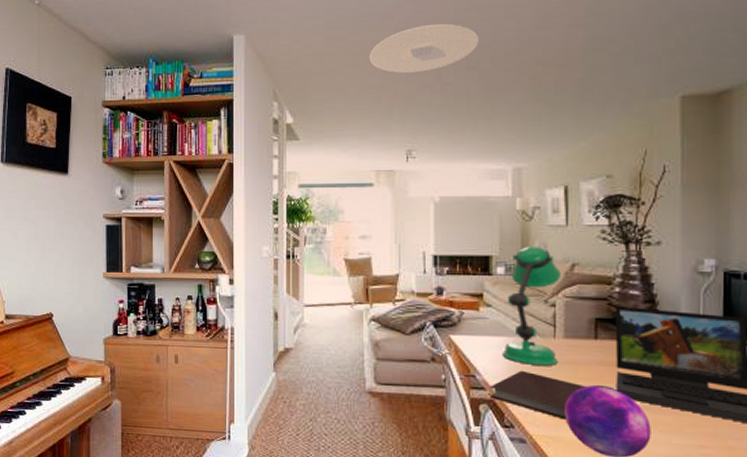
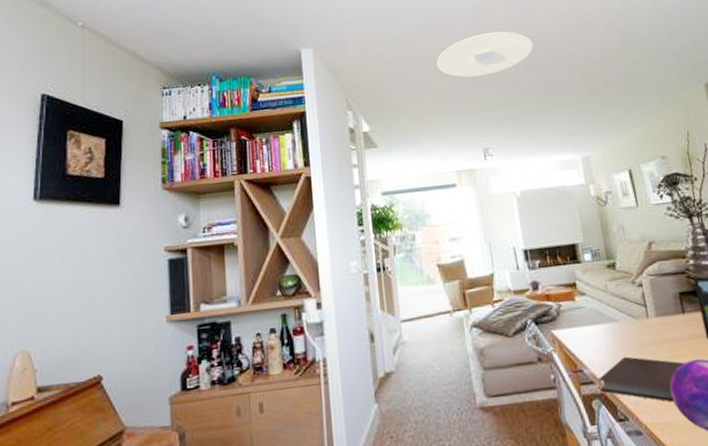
desk lamp: present [501,247,561,366] -> none [596,229,656,350]

